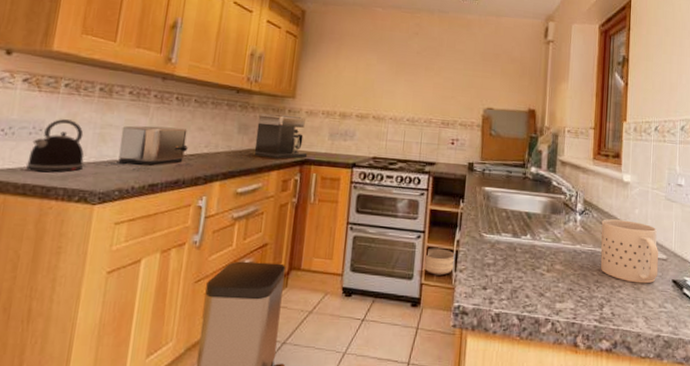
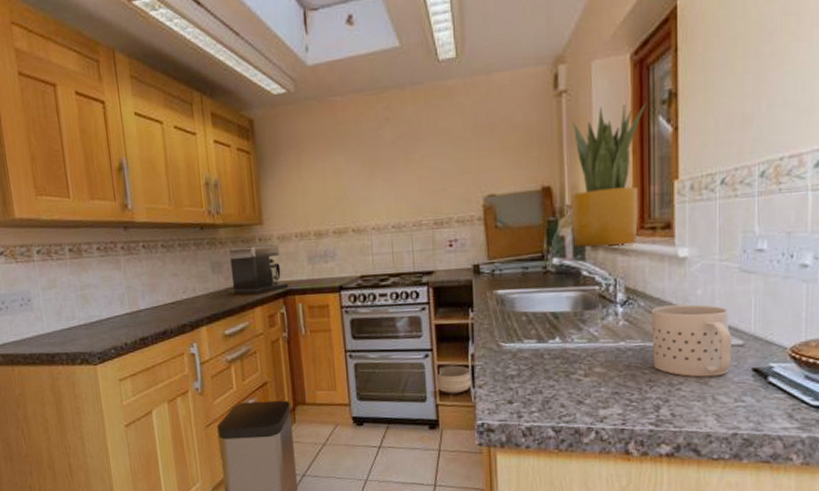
kettle: present [25,119,85,173] -> none [25,286,77,341]
toaster: present [117,125,188,166] -> none [100,277,167,322]
planter: none [548,58,608,166] -> present [571,103,647,248]

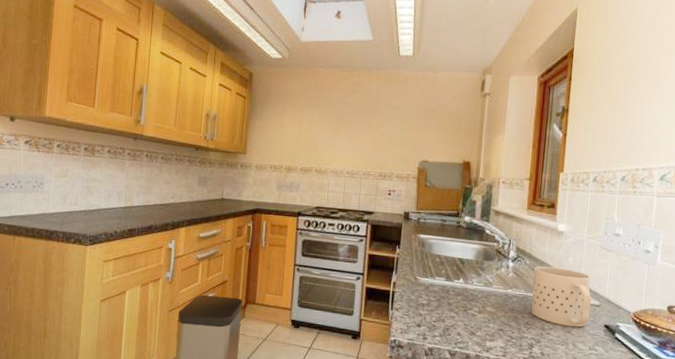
coffee maker: present [229,244,289,295] -> none [212,168,259,209]
bowl: present [436,365,472,394] -> none [362,288,392,313]
planter: present [571,103,647,248] -> none [482,110,546,216]

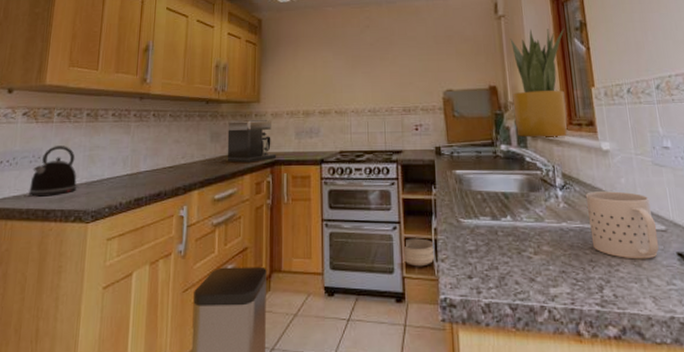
kettle: none [32,174,77,219] -> present [28,146,78,197]
coffee maker: none [212,168,259,209] -> present [227,120,277,164]
bowl: none [362,288,392,313] -> present [403,238,435,267]
planter: none [482,110,546,216] -> present [510,28,567,138]

